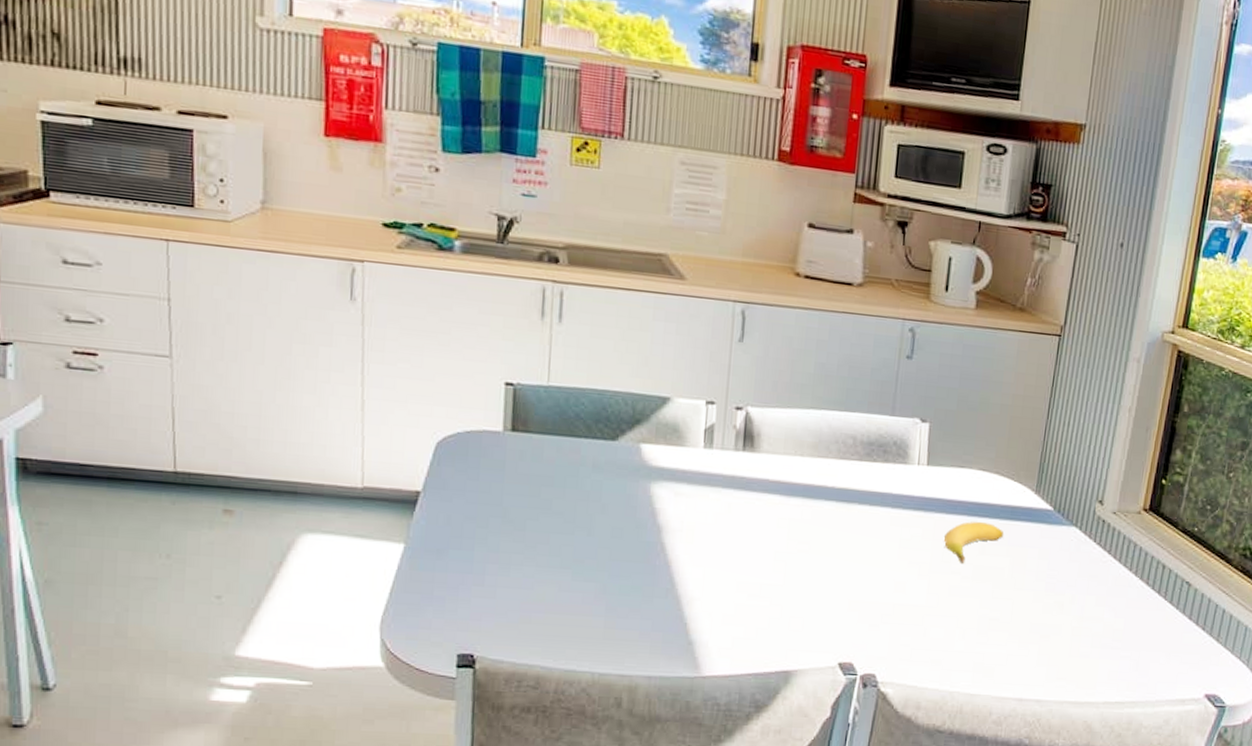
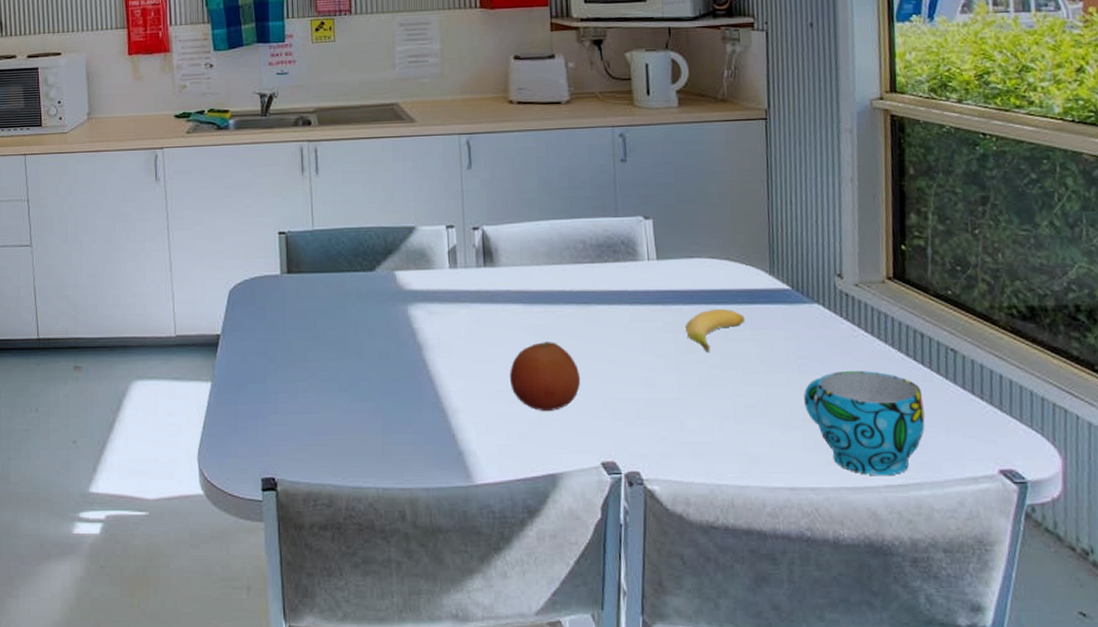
fruit: none [754,537,830,608] -> present [510,342,581,411]
cup: none [1045,593,1153,693] -> present [804,371,925,476]

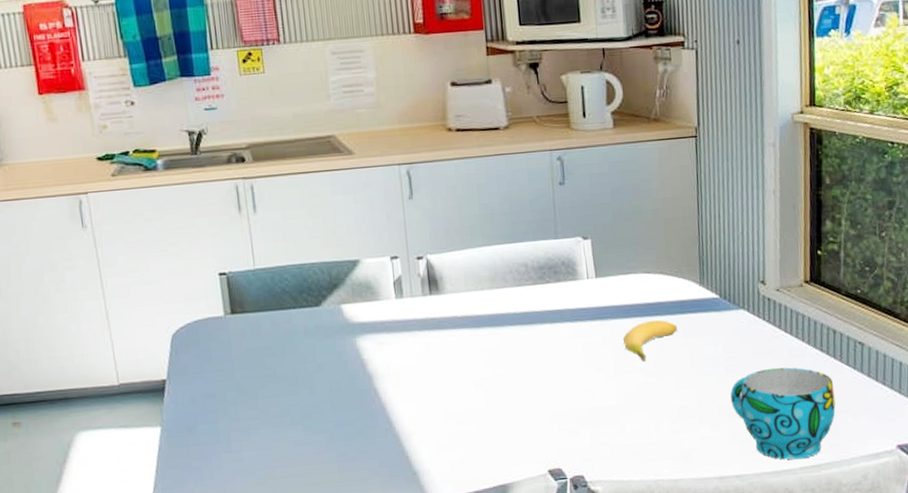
fruit: present [510,342,581,411] -> none [459,362,527,428]

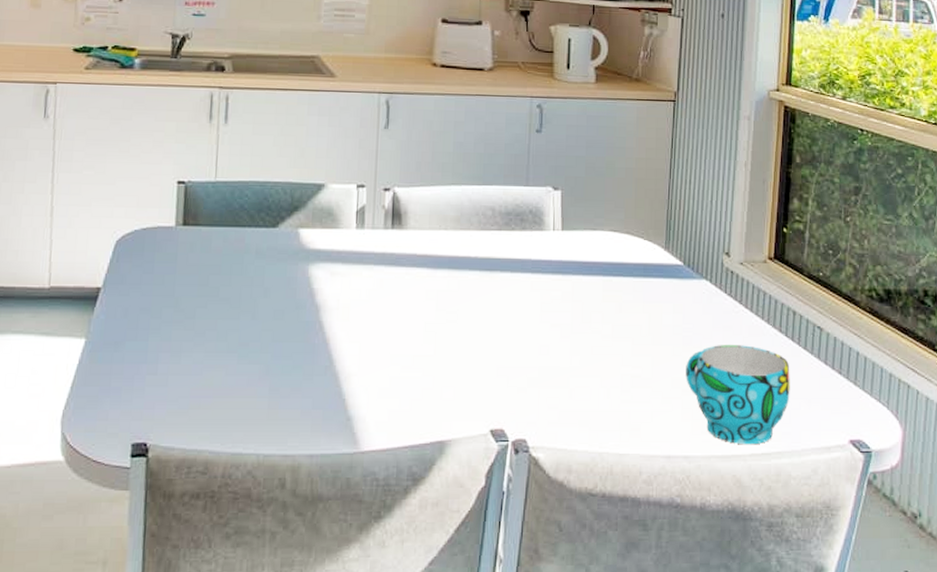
banana: present [622,320,678,361] -> none [582,280,639,323]

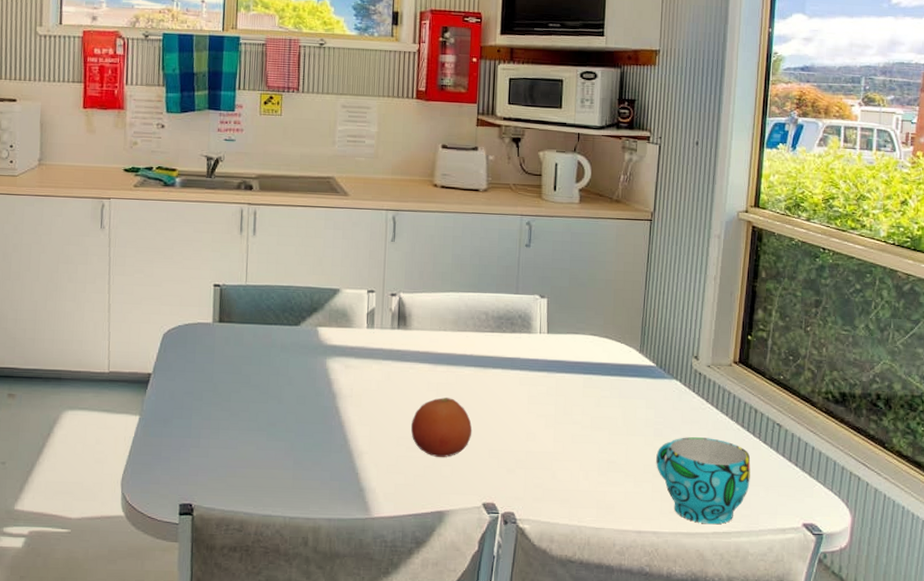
fruit: none [407,307,478,377] -> present [411,398,472,457]

